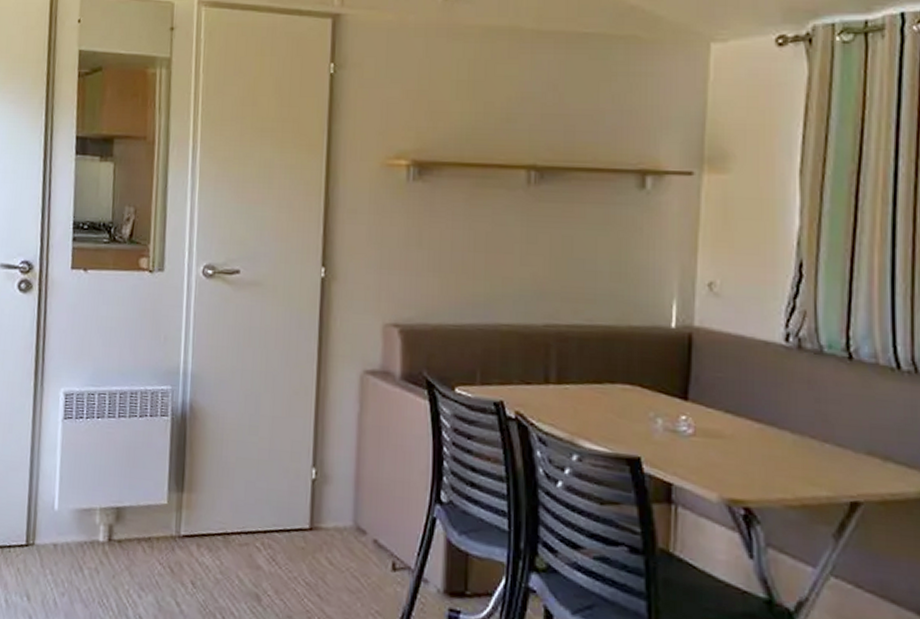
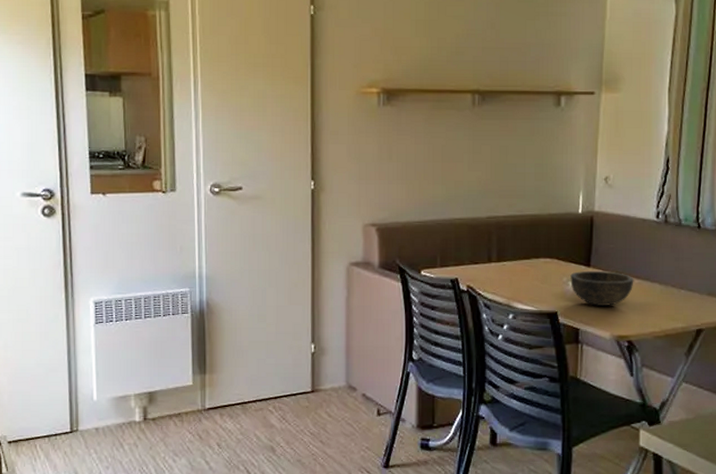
bowl: none [659,405,753,457] -> present [570,270,634,306]

